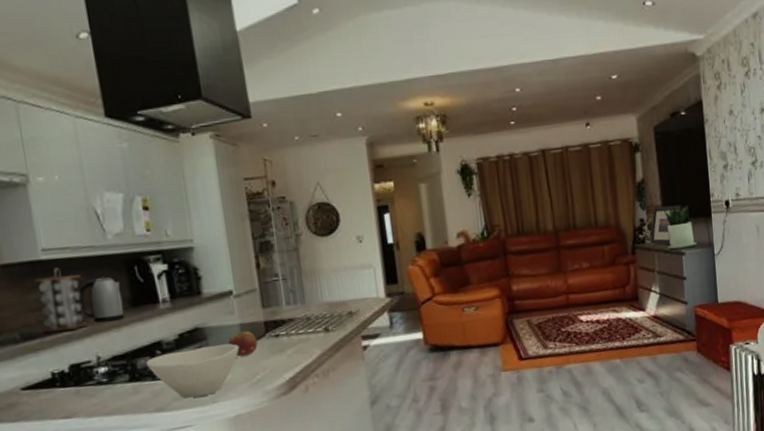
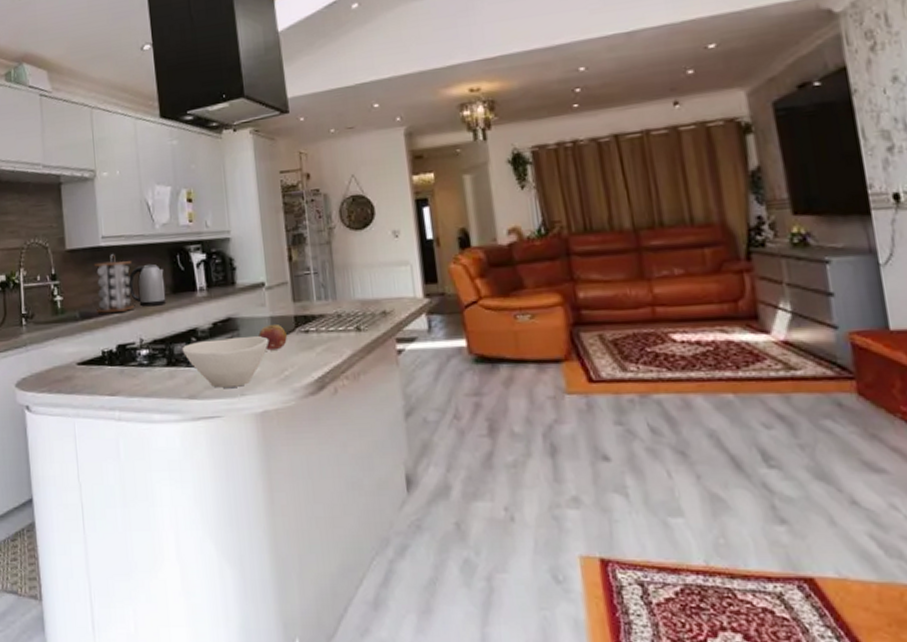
picture frame: present [650,204,683,245] -> none [773,198,823,250]
planter: present [663,205,697,250] -> none [792,199,850,257]

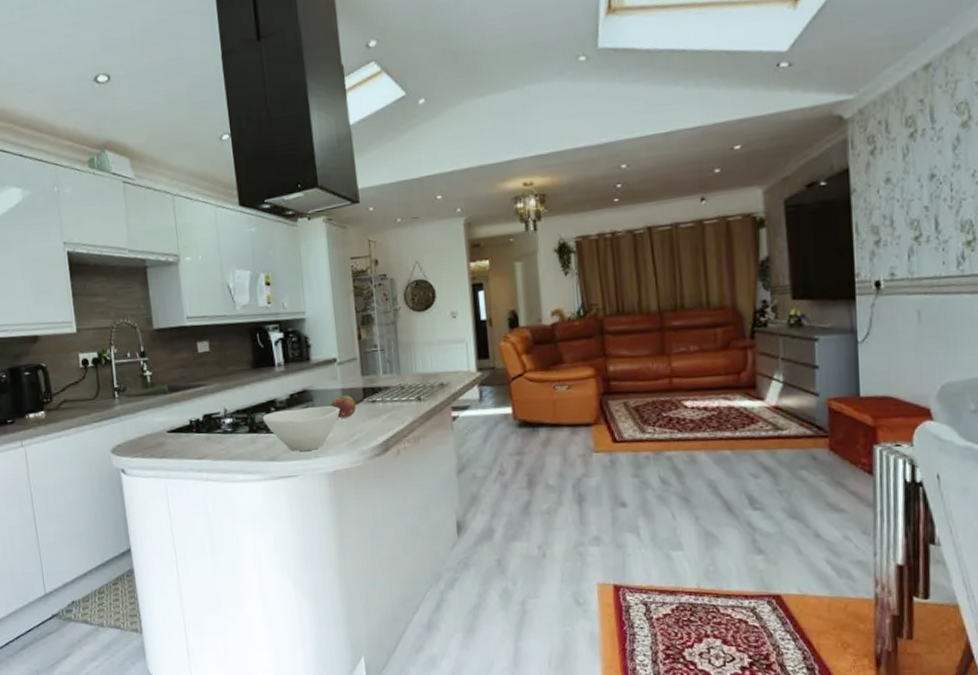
spice rack: present [93,254,134,314] -> none [179,333,218,387]
kettle: present [129,263,166,307] -> none [213,341,248,381]

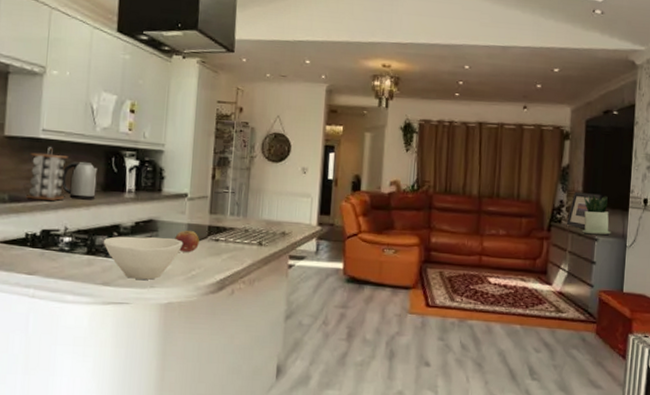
spice rack: none [179,333,218,387] -> present [26,147,68,201]
kettle: none [213,341,248,381] -> present [62,161,98,200]
picture frame: none [774,285,817,330] -> present [566,192,602,229]
planter: none [792,286,835,335] -> present [582,195,611,236]

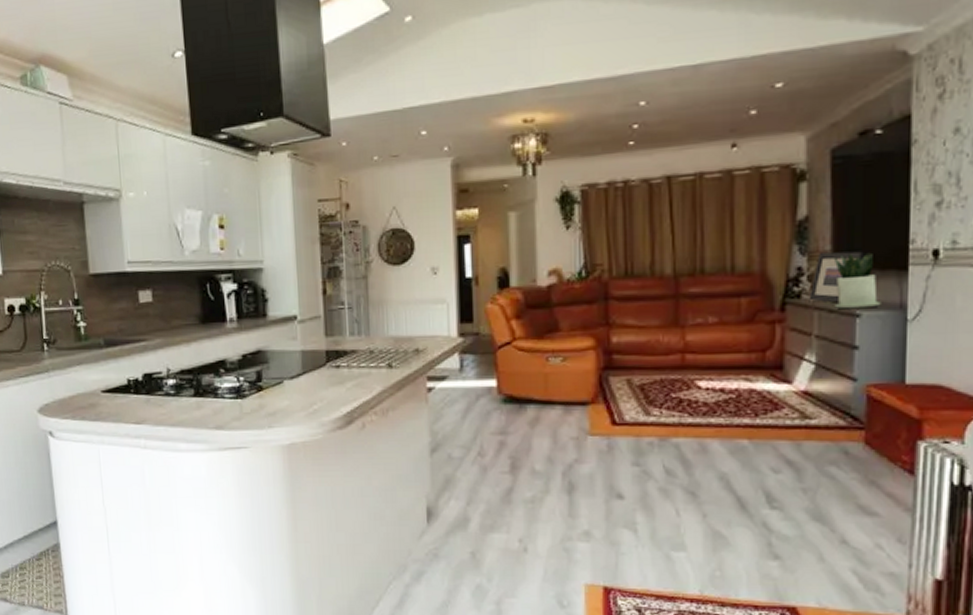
spice rack: present [26,147,68,201] -> none [119,280,161,342]
kettle: present [62,161,98,200] -> none [156,292,195,336]
bowl: present [103,236,184,280] -> none [210,369,299,420]
fruit: present [175,231,199,253] -> none [289,359,317,385]

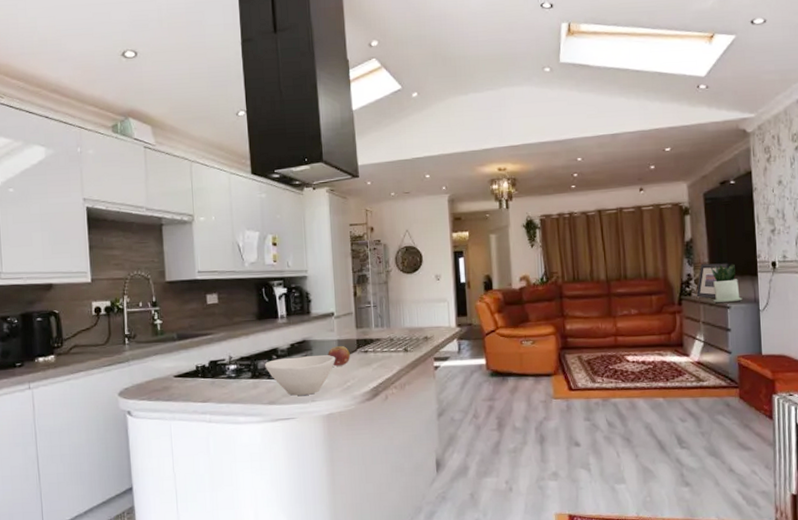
bowl: none [210,369,299,420] -> present [264,354,336,396]
fruit: none [289,359,317,385] -> present [328,346,350,366]

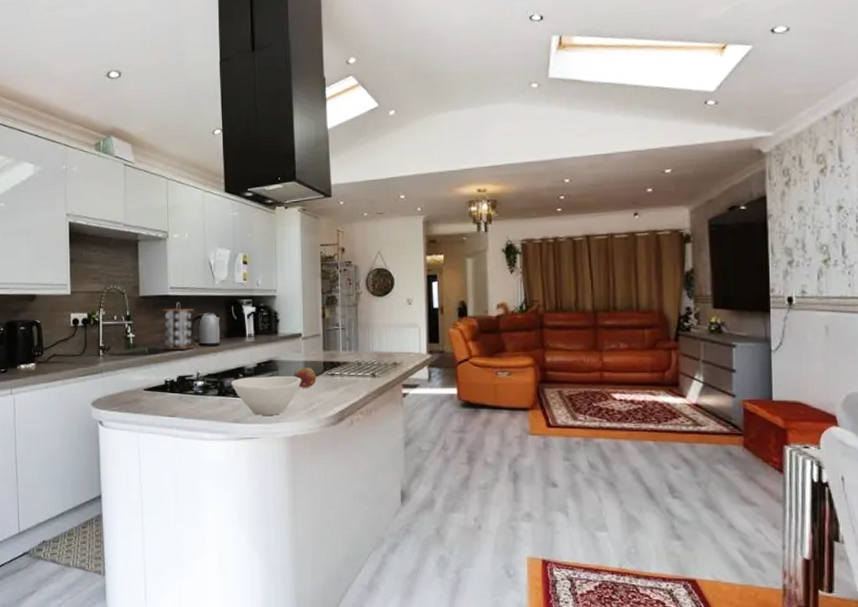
spice rack: none [190,286,225,336] -> present [162,302,194,351]
kettle: none [221,295,252,330] -> present [191,312,221,347]
picture frame: present [696,263,729,299] -> none [696,297,736,336]
planter: present [710,264,743,303] -> none [713,298,751,341]

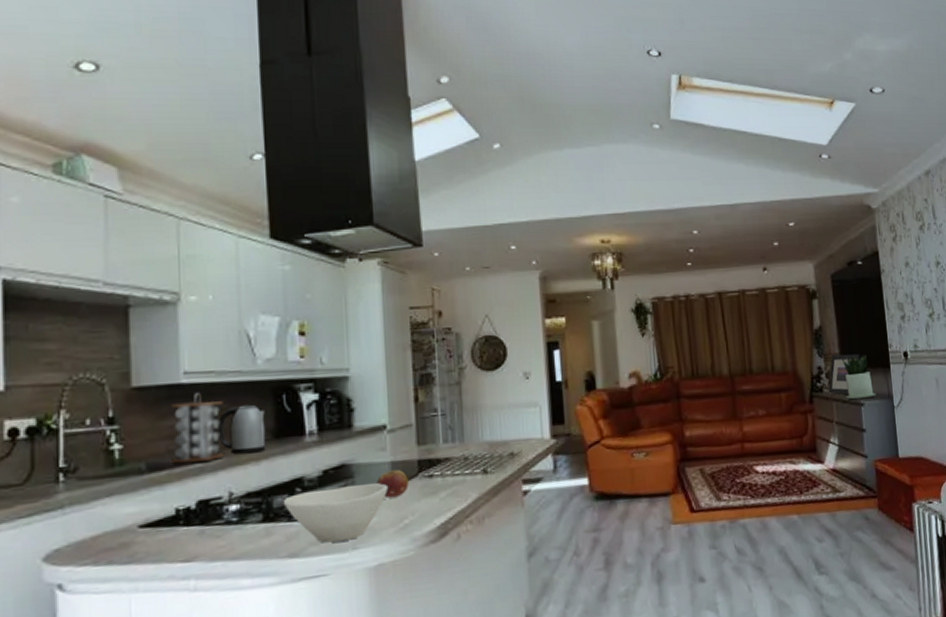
picture frame: none [696,297,736,336] -> present [828,353,861,395]
planter: none [713,298,751,341] -> present [841,354,876,400]

